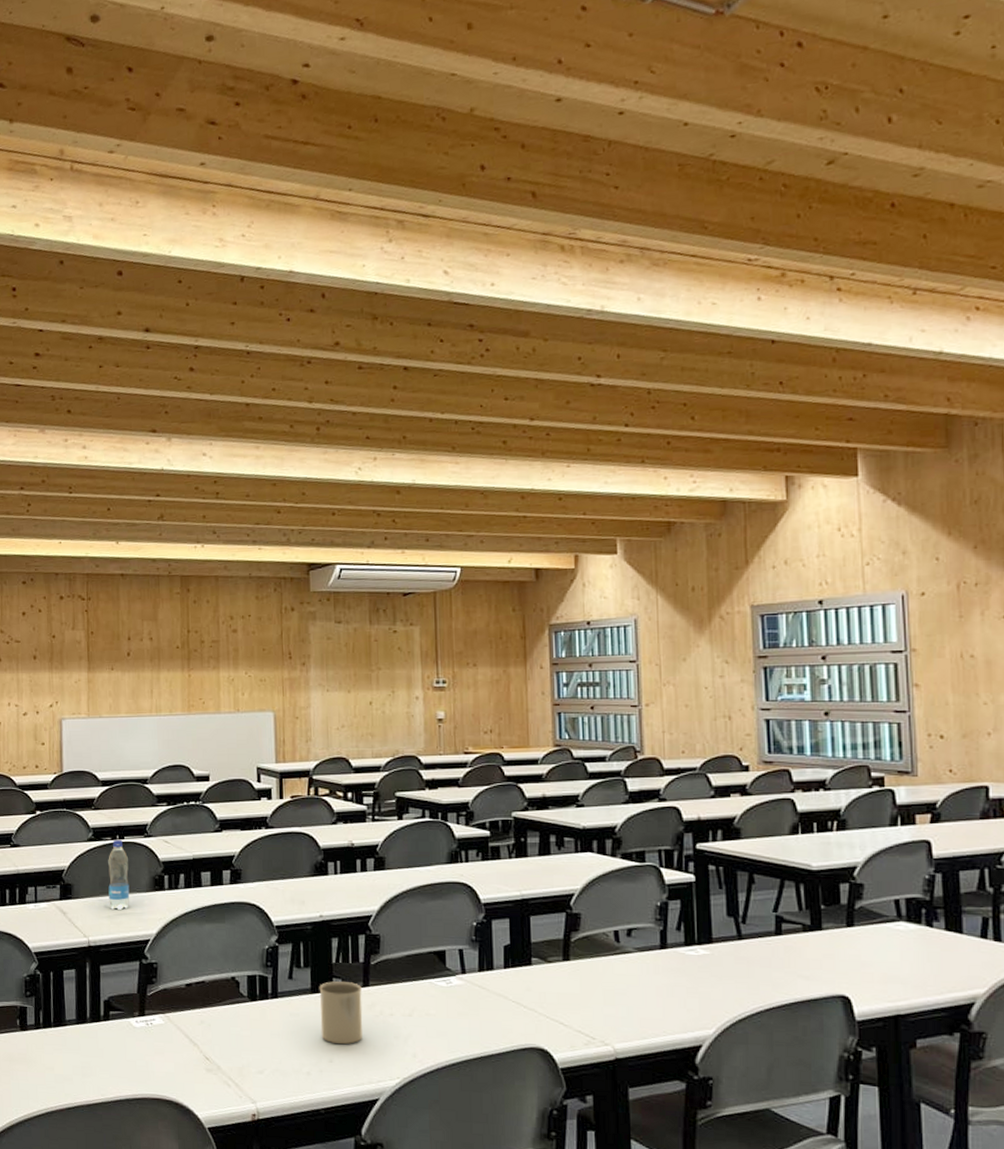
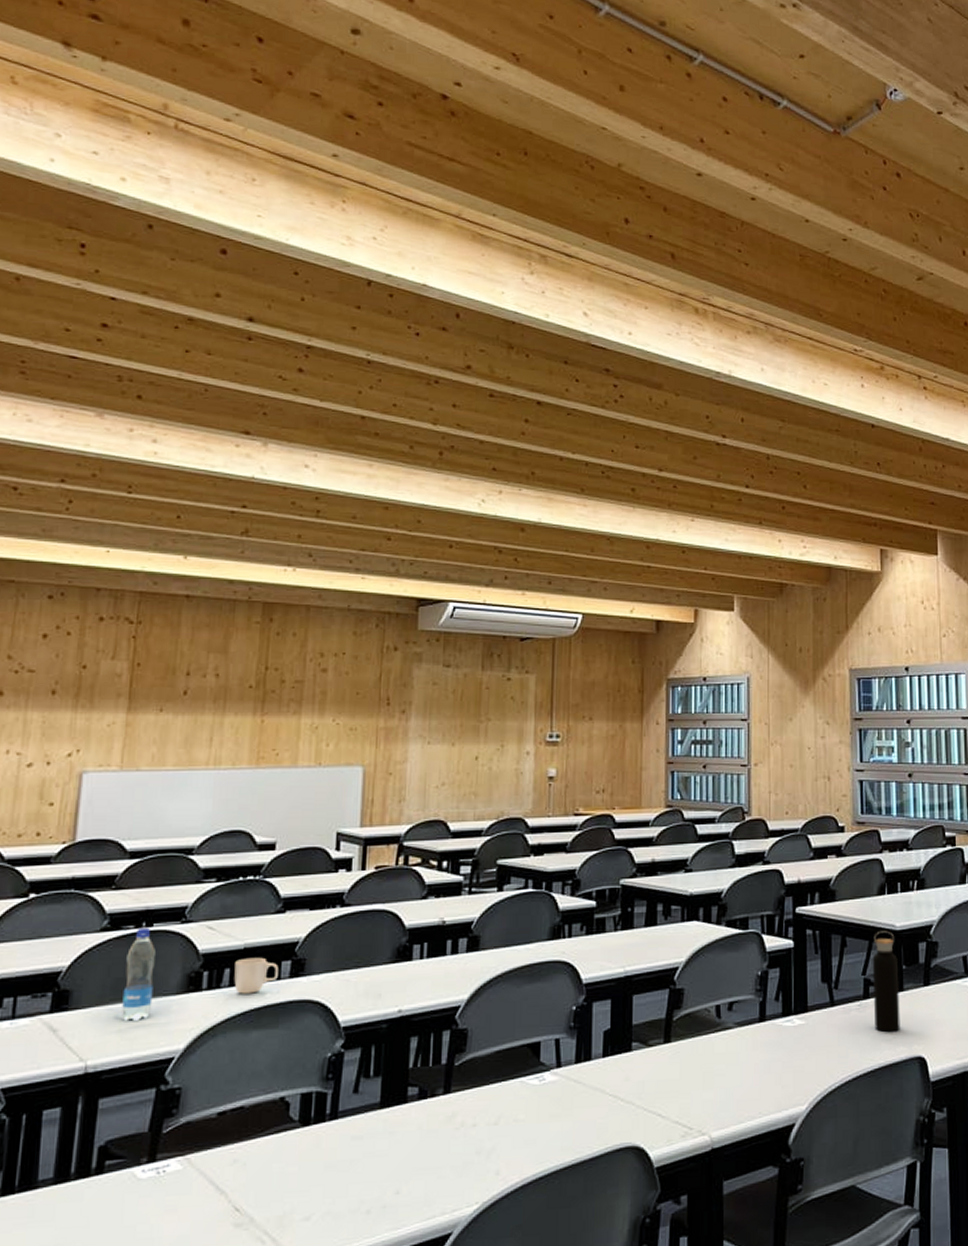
mug: none [187,866,221,895] -> present [234,957,278,994]
mug: present [319,981,363,1045] -> none [388,1090,442,1170]
water bottle: none [784,869,819,969] -> present [872,930,900,1032]

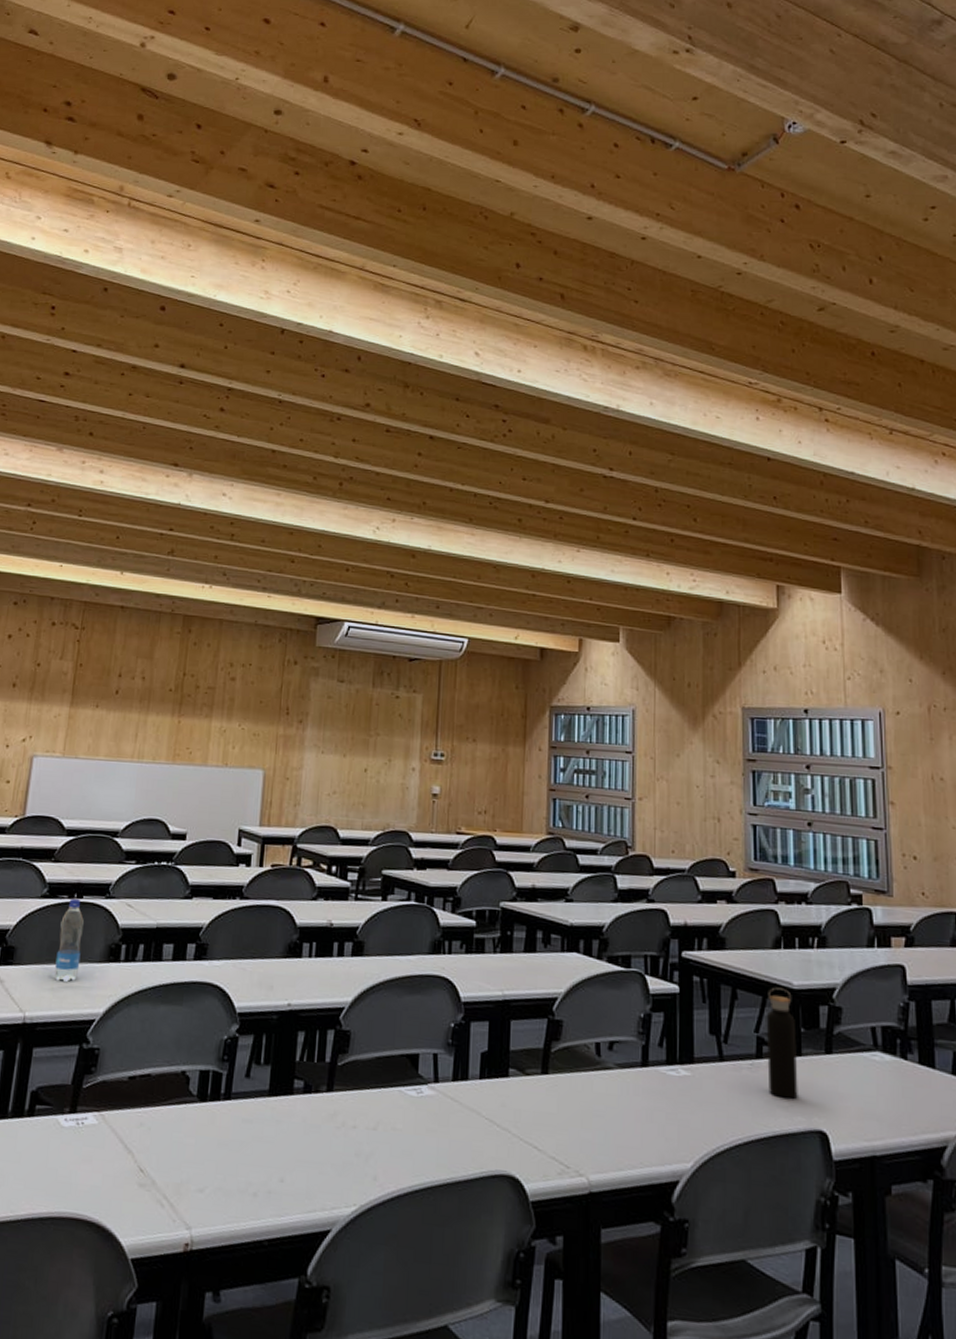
mug: present [234,957,278,994] -> none [147,936,185,971]

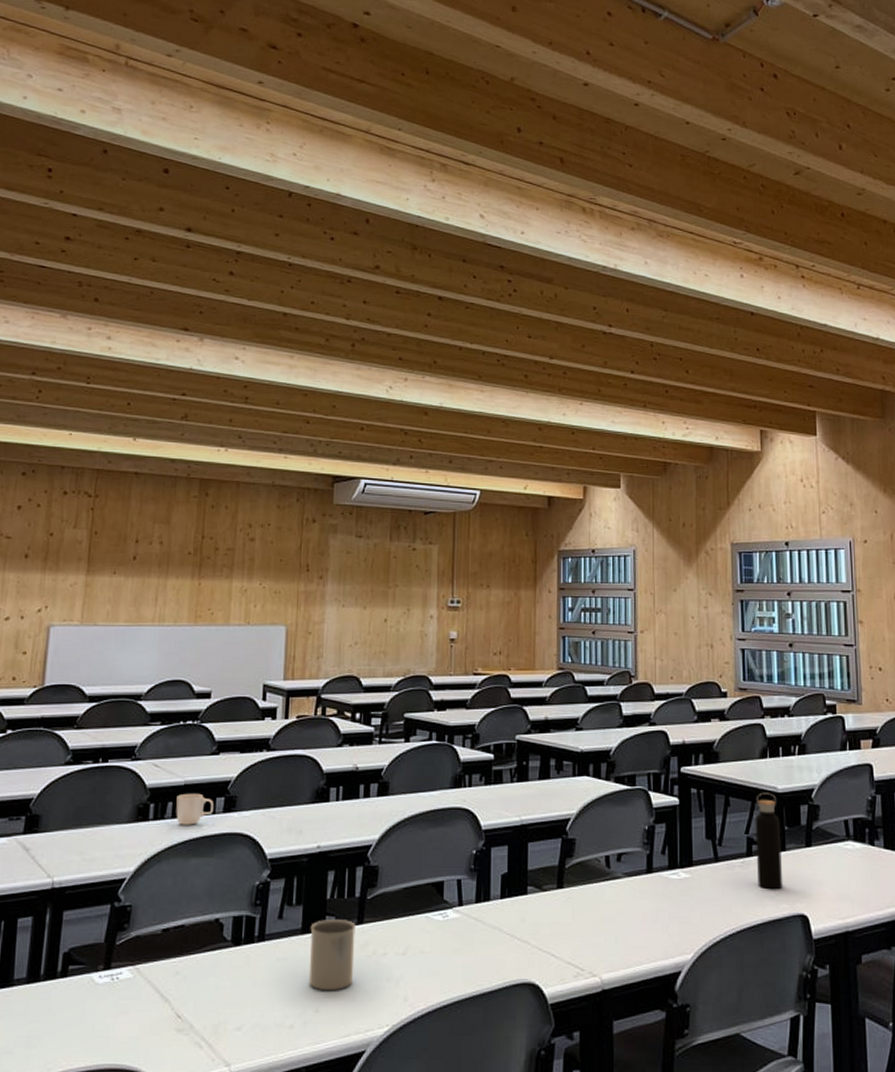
bottle: present [54,898,84,983] -> none [82,763,110,846]
mug: none [147,936,185,971] -> present [176,793,214,825]
mug: none [274,1083,325,1161] -> present [308,920,356,991]

